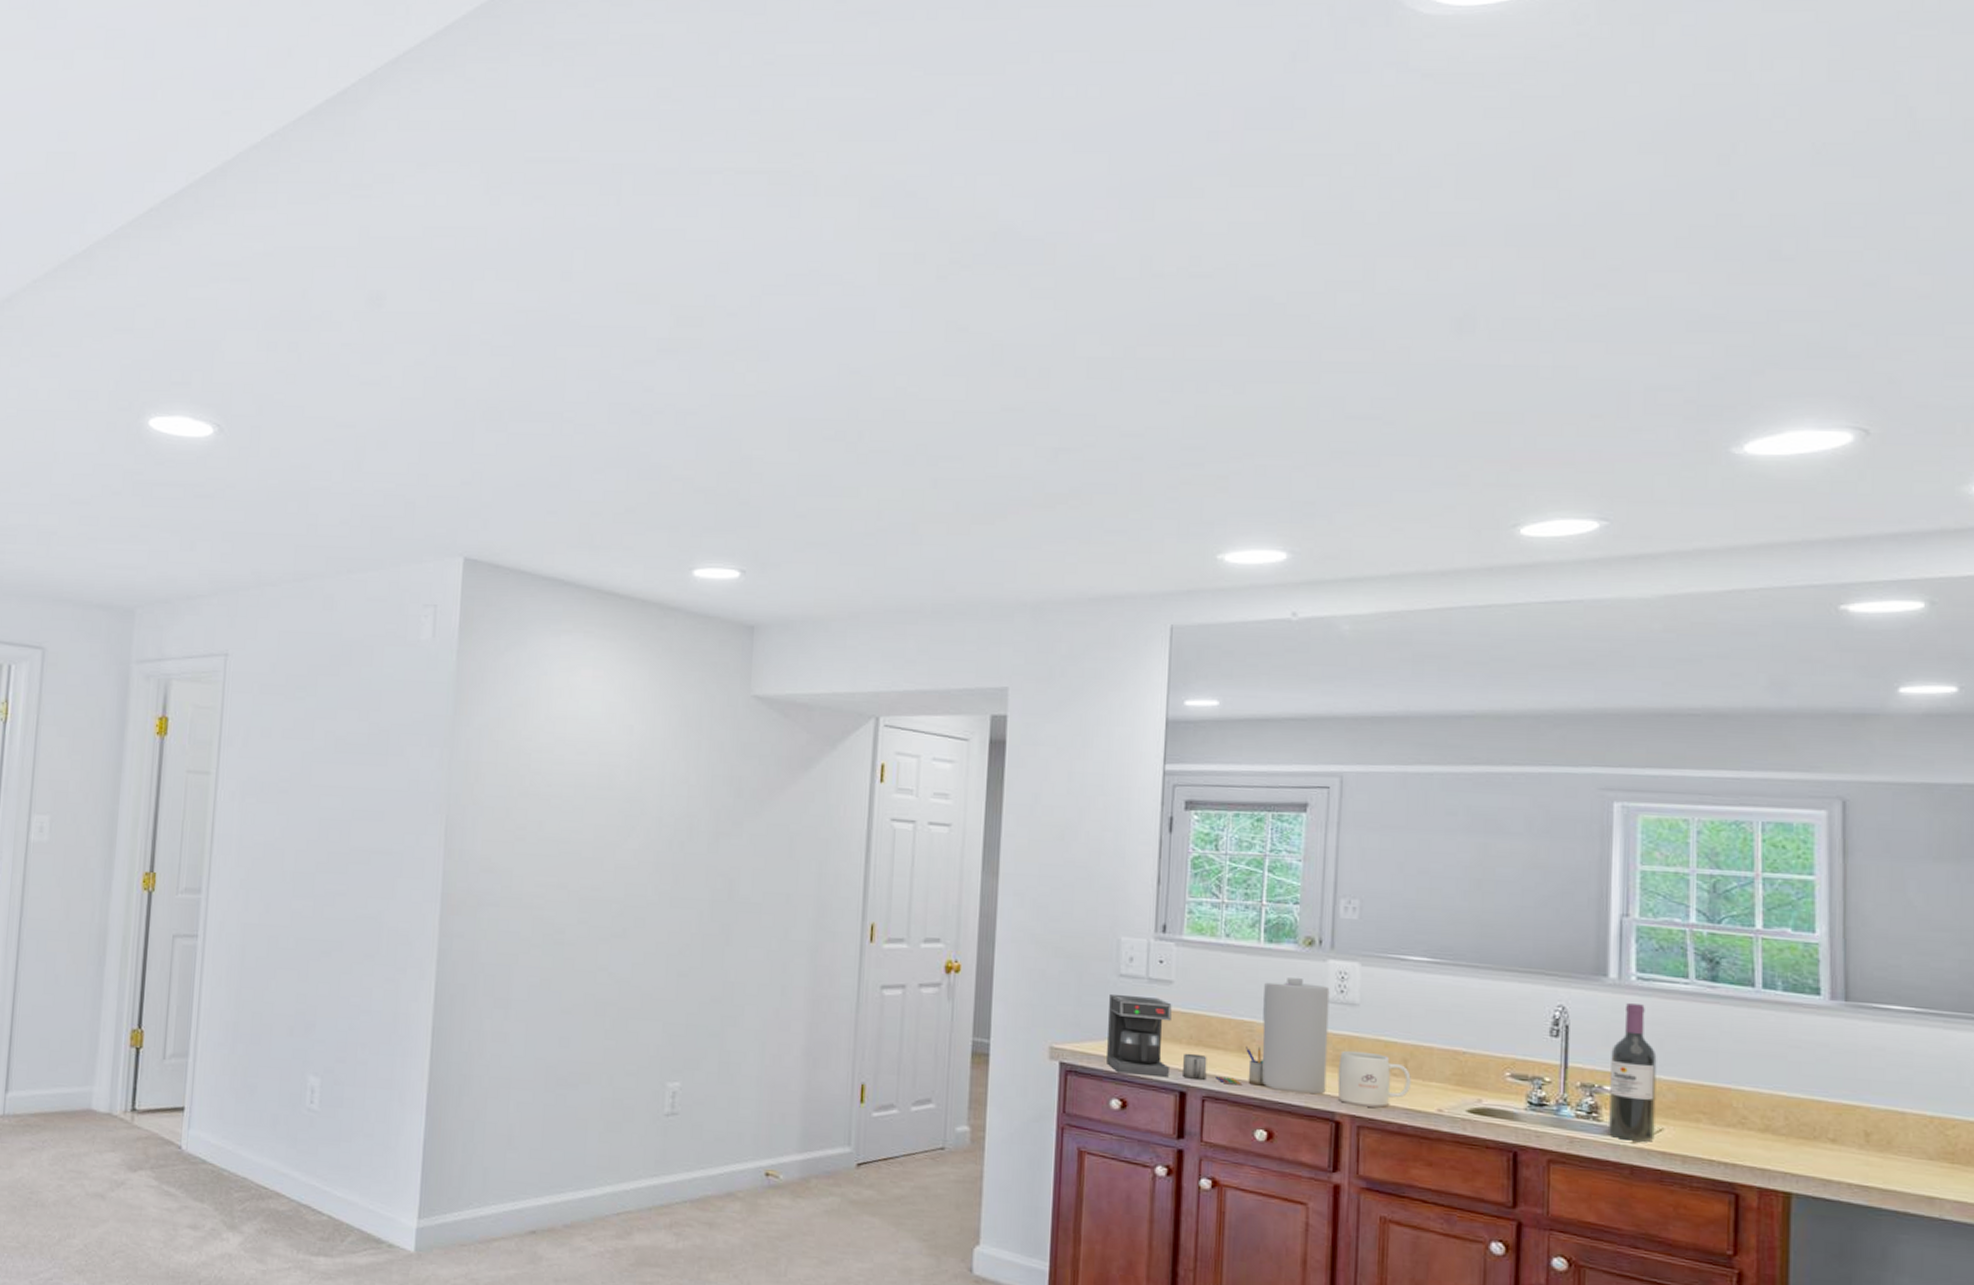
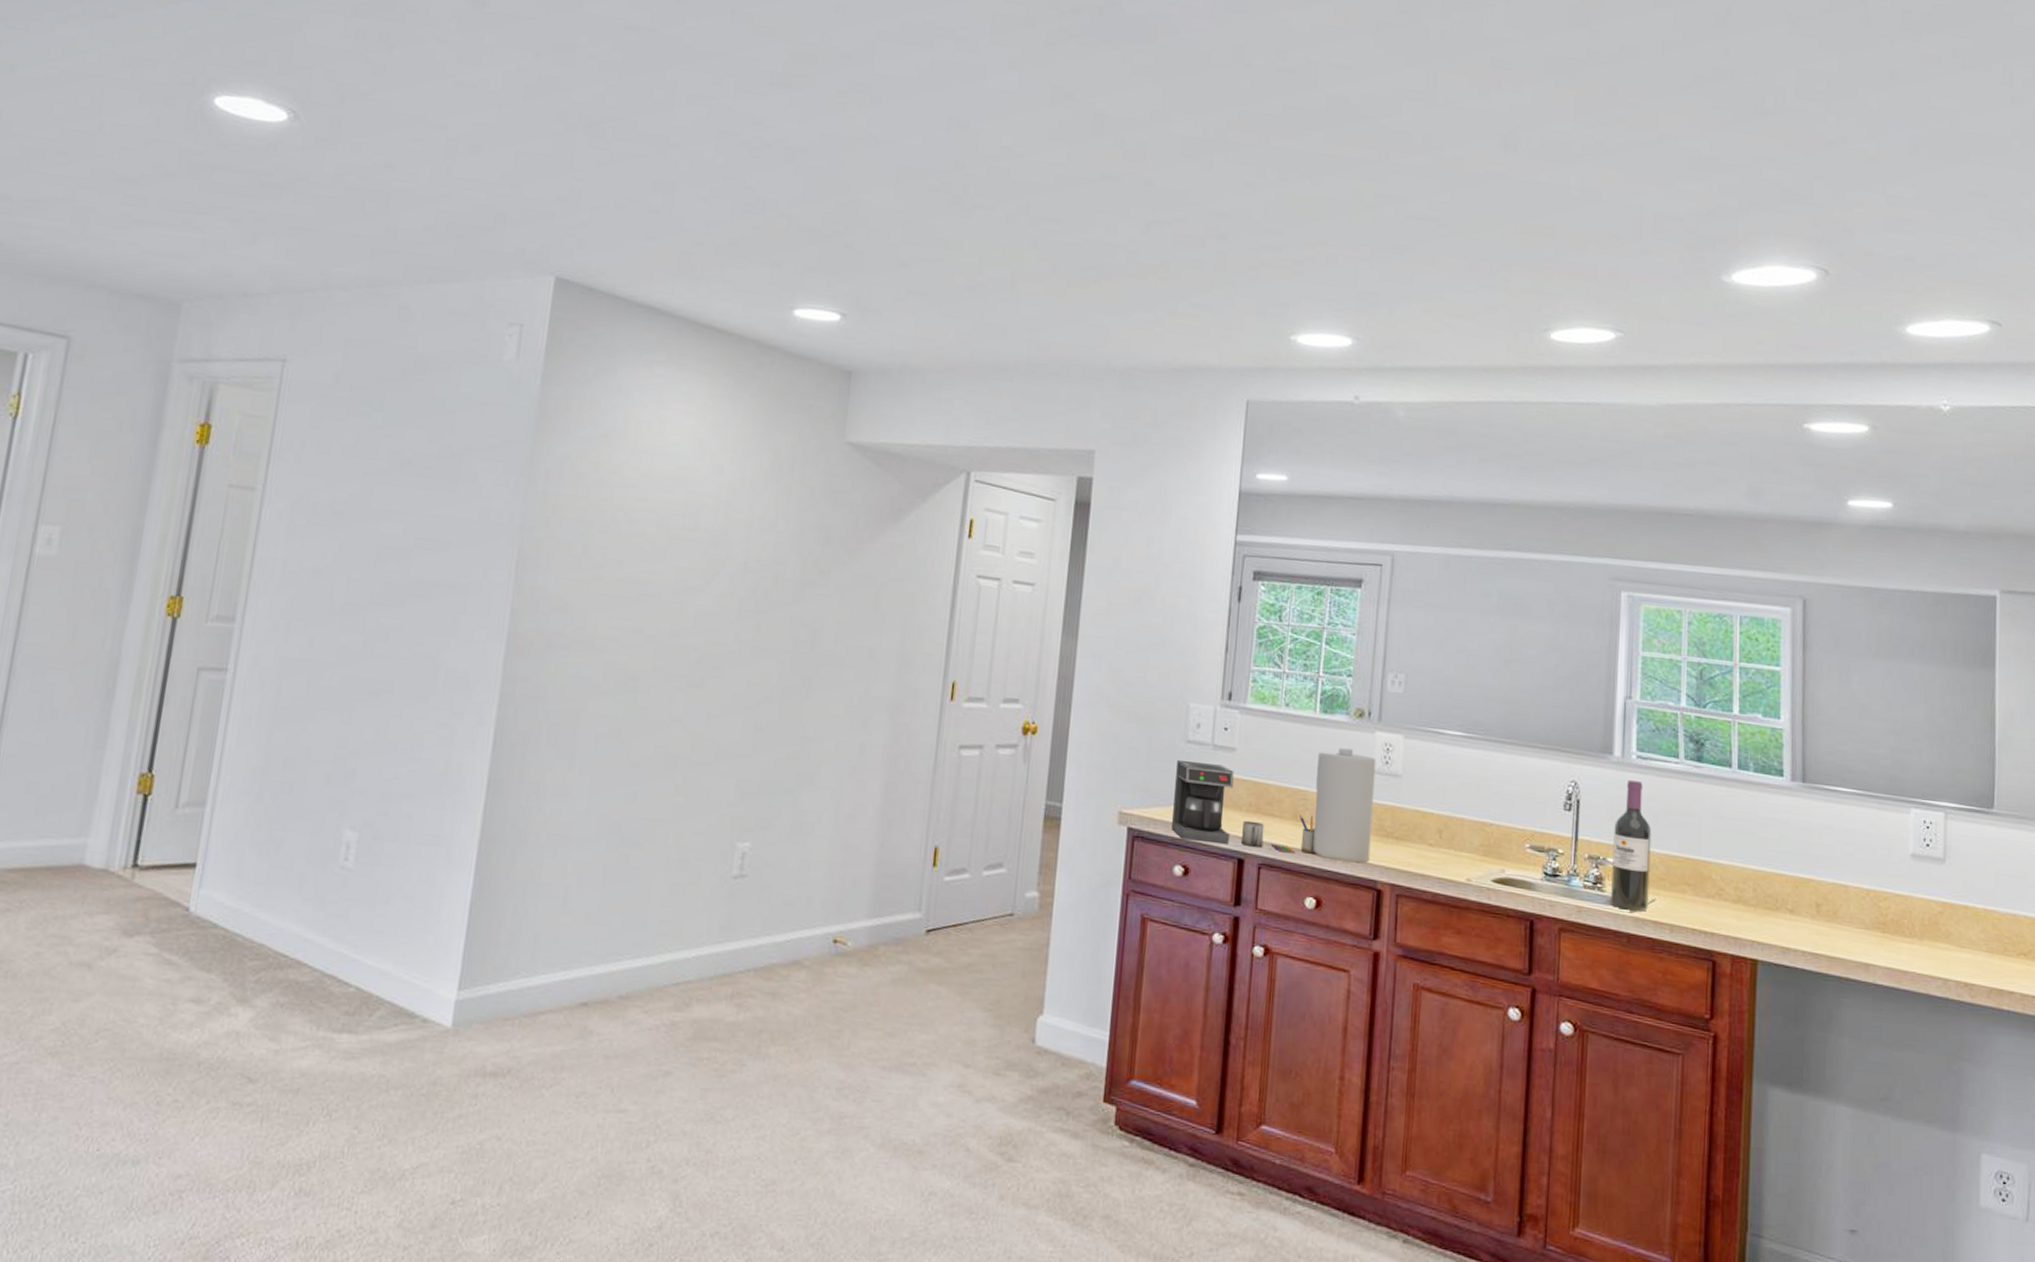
mug: present [1337,1050,1411,1109] -> none [1380,820,1445,878]

